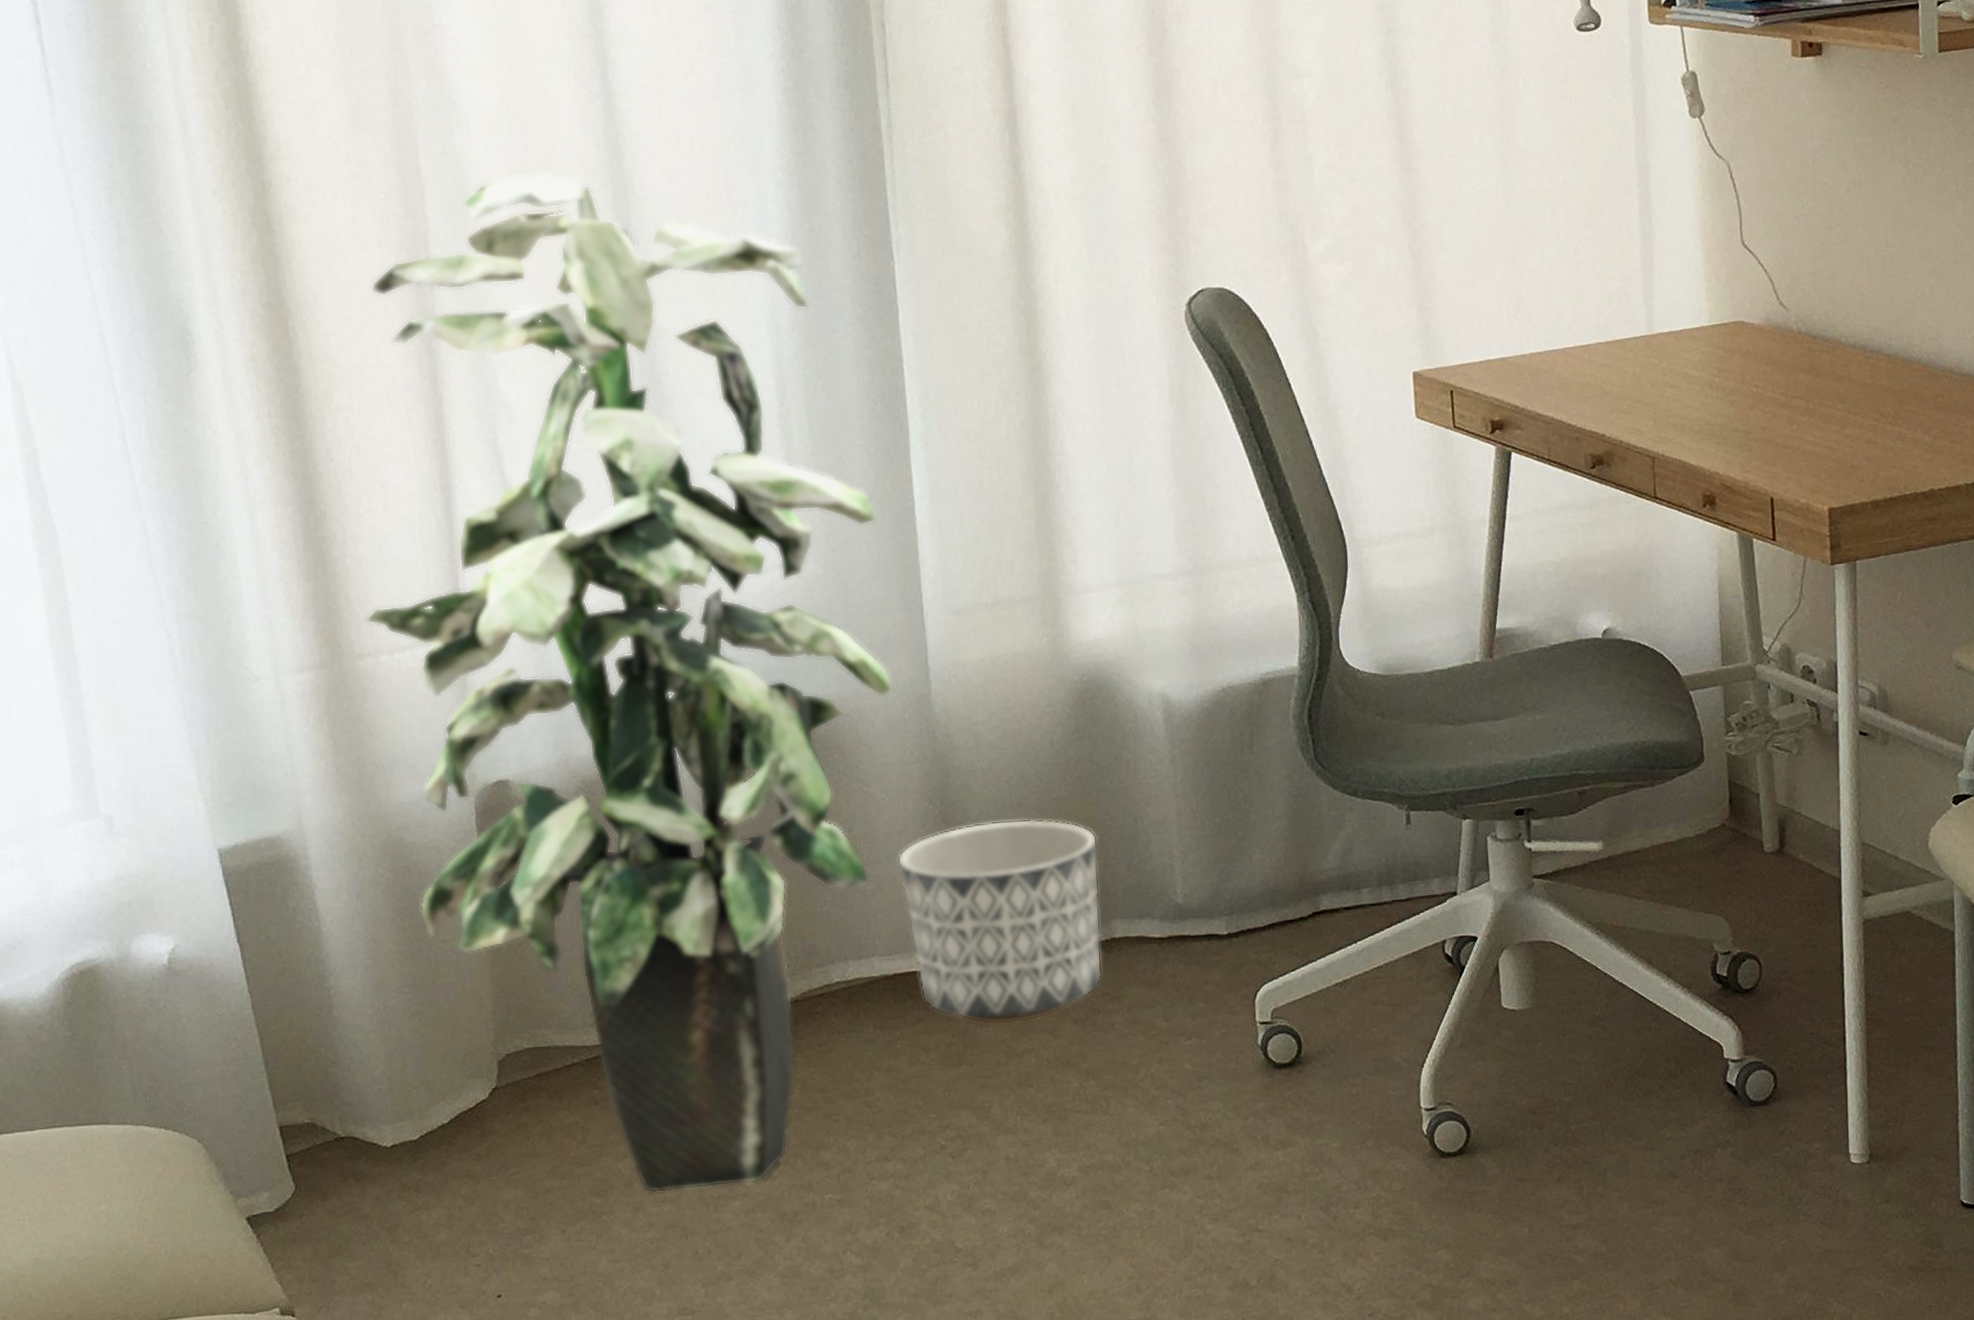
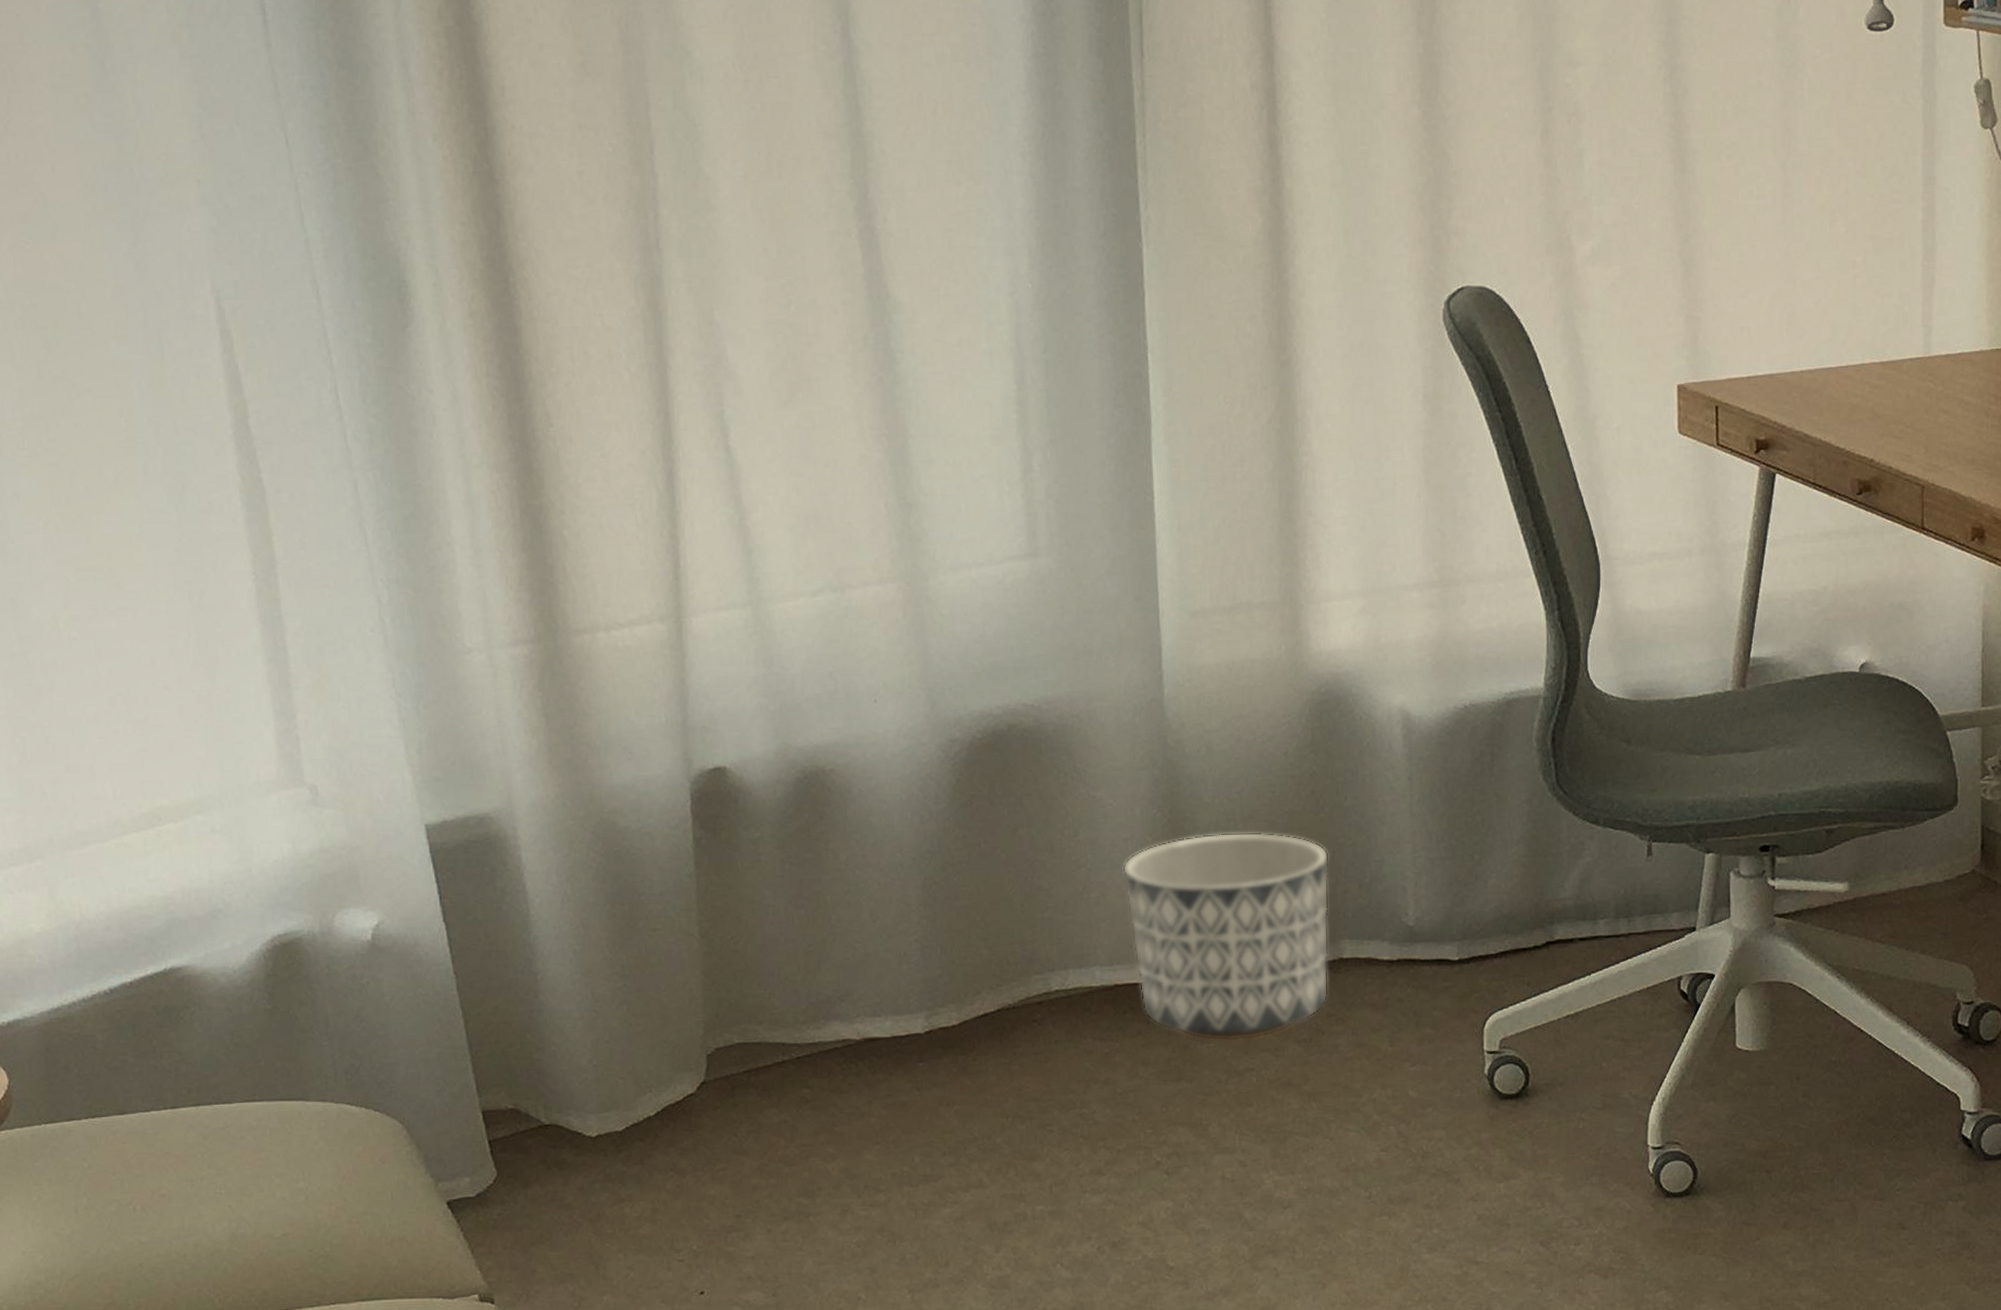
indoor plant: present [366,172,893,1193] -> none [583,131,1124,1197]

